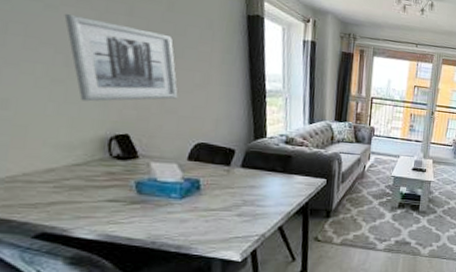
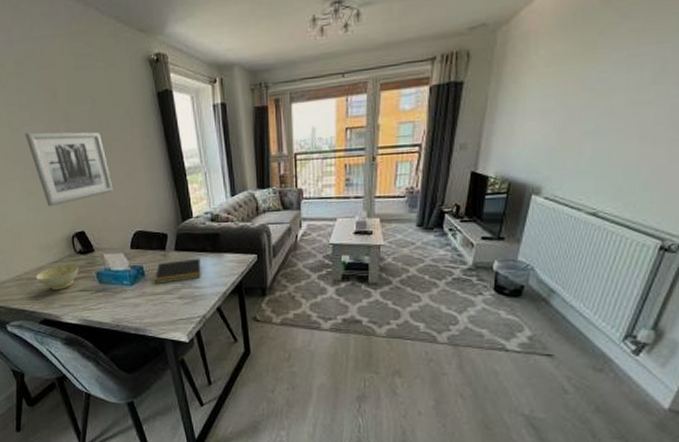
bowl: none [40,168,114,199] -> present [35,263,80,291]
notepad: none [211,177,268,199] -> present [154,258,201,283]

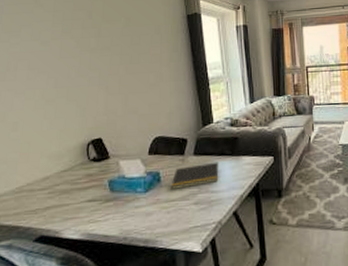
wall art: present [24,131,114,207] -> none [54,45,137,115]
bowl: present [35,263,80,291] -> none [39,171,91,203]

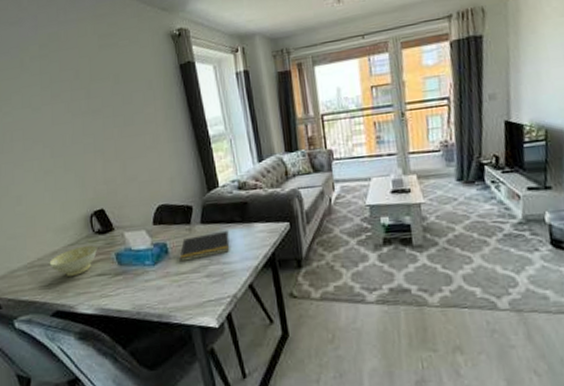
bowl: none [39,171,91,203] -> present [49,245,98,277]

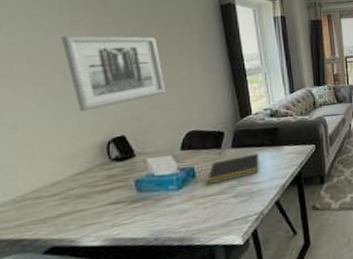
wall art: none [45,106,136,186] -> present [61,35,166,112]
bowl: present [49,245,98,277] -> none [47,172,114,209]

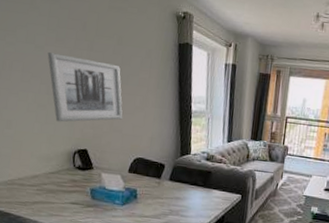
notepad: present [207,153,259,184] -> none [145,189,191,208]

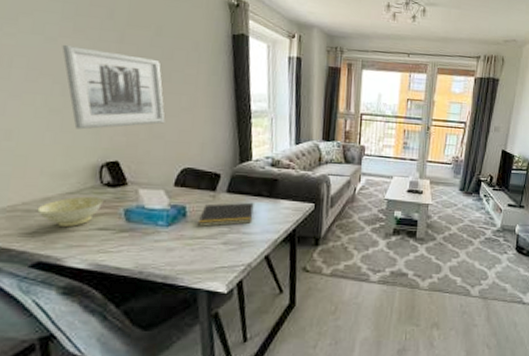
bowl: none [28,176,76,200] -> present [37,196,104,228]
notepad: none [145,189,191,208] -> present [197,202,254,227]

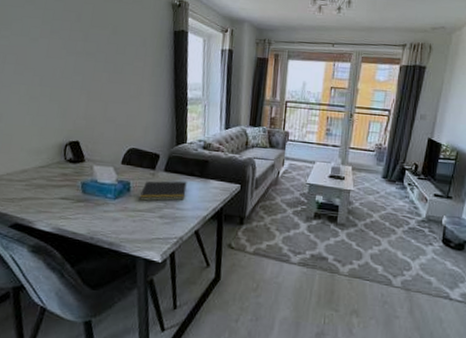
bowl: present [37,196,104,228] -> none [17,170,66,196]
wall art: present [62,45,165,130] -> none [41,44,117,114]

